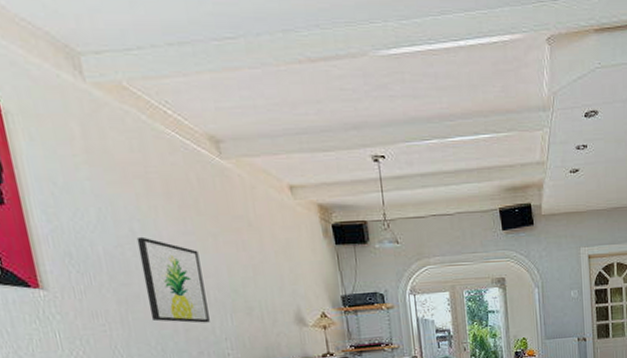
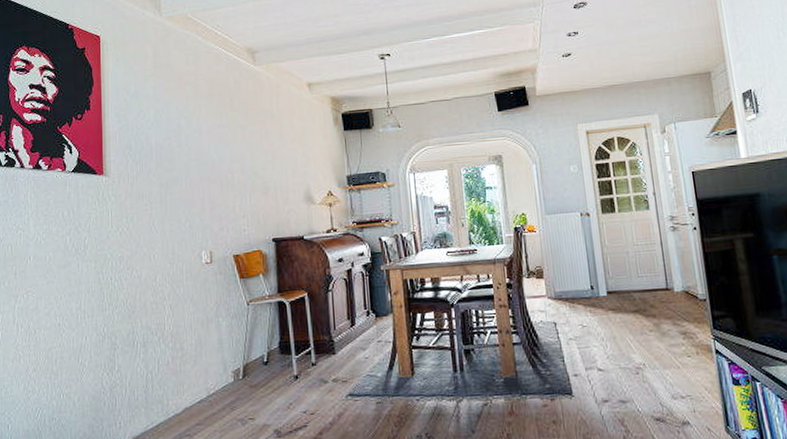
wall art: present [136,236,210,323] -> none [182,130,232,203]

